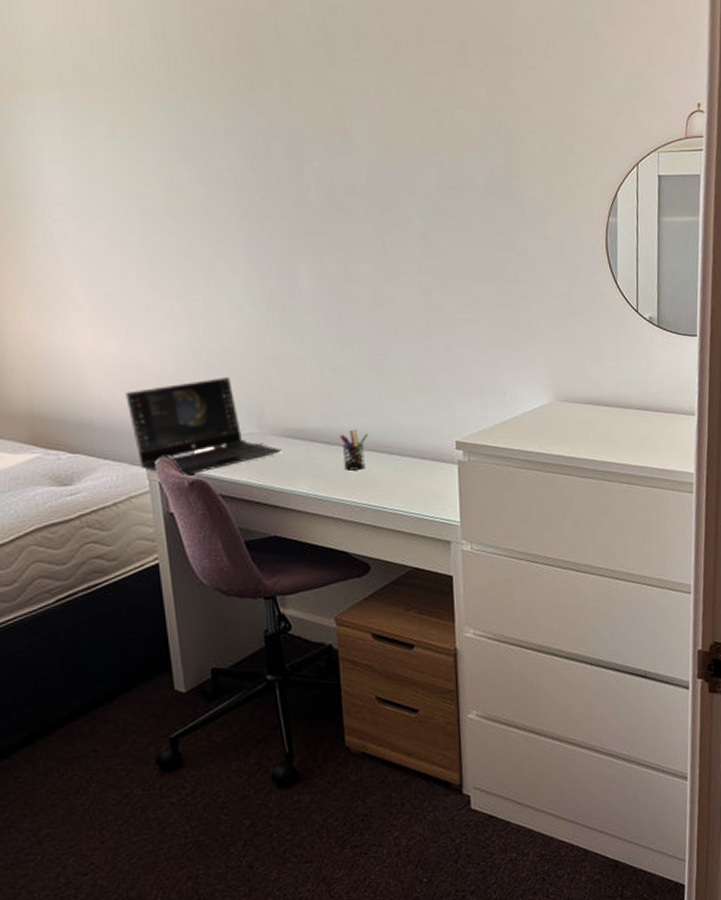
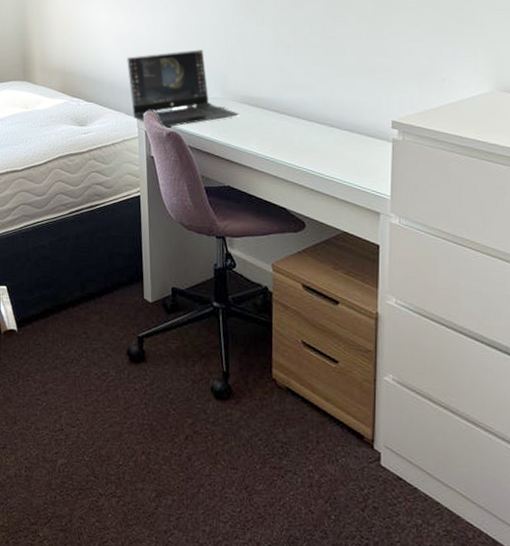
pen holder: present [339,429,368,471] -> none [288,101,312,138]

